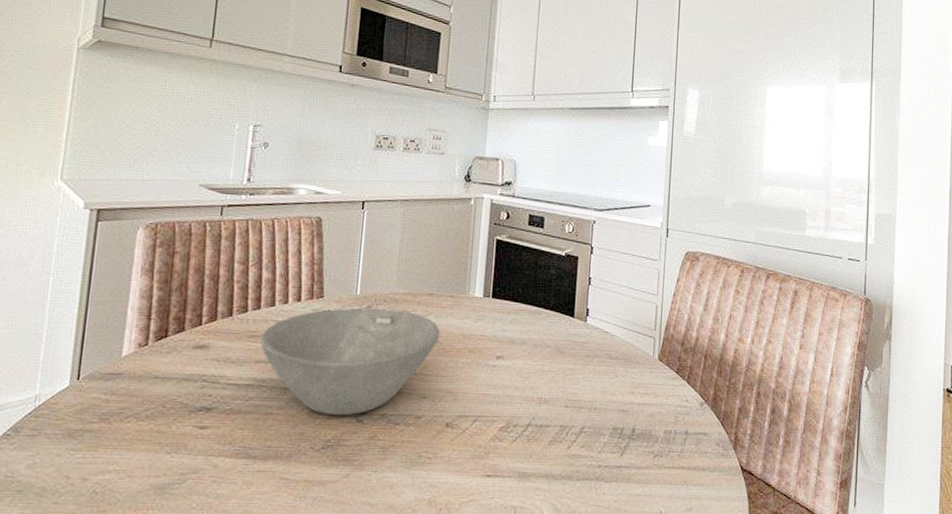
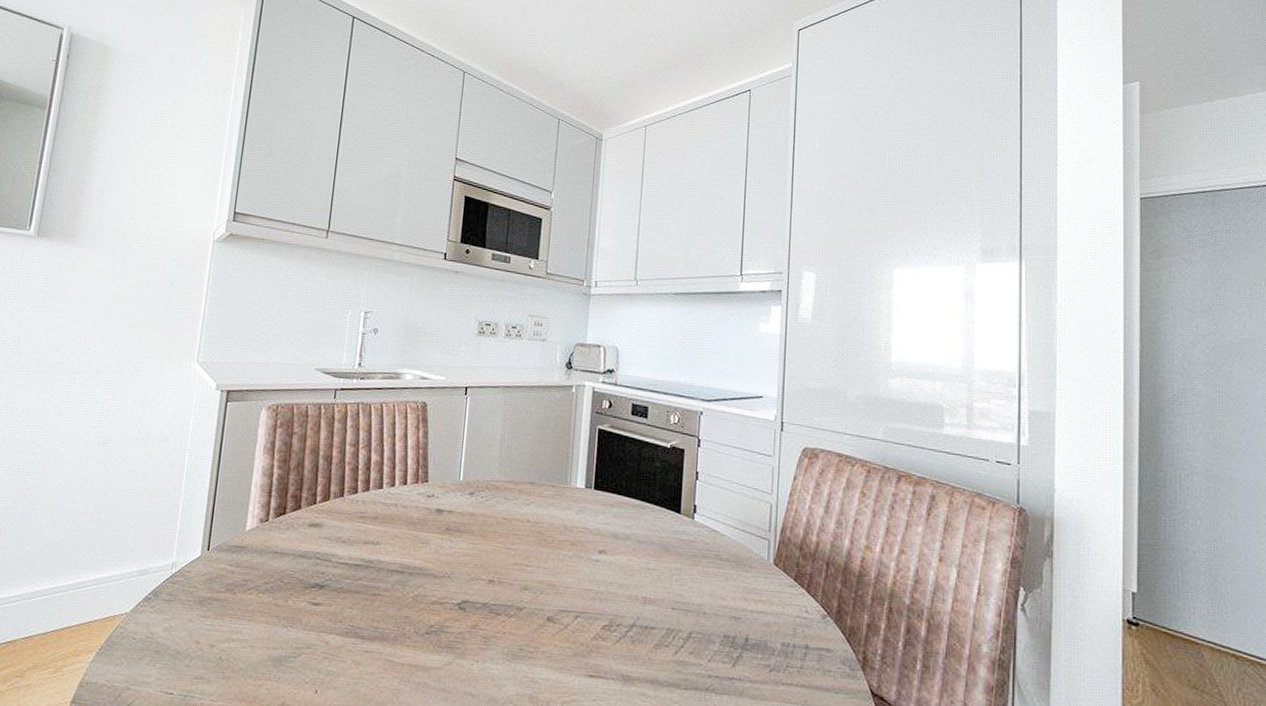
bowl: present [260,308,440,416] -> none [369,493,542,602]

